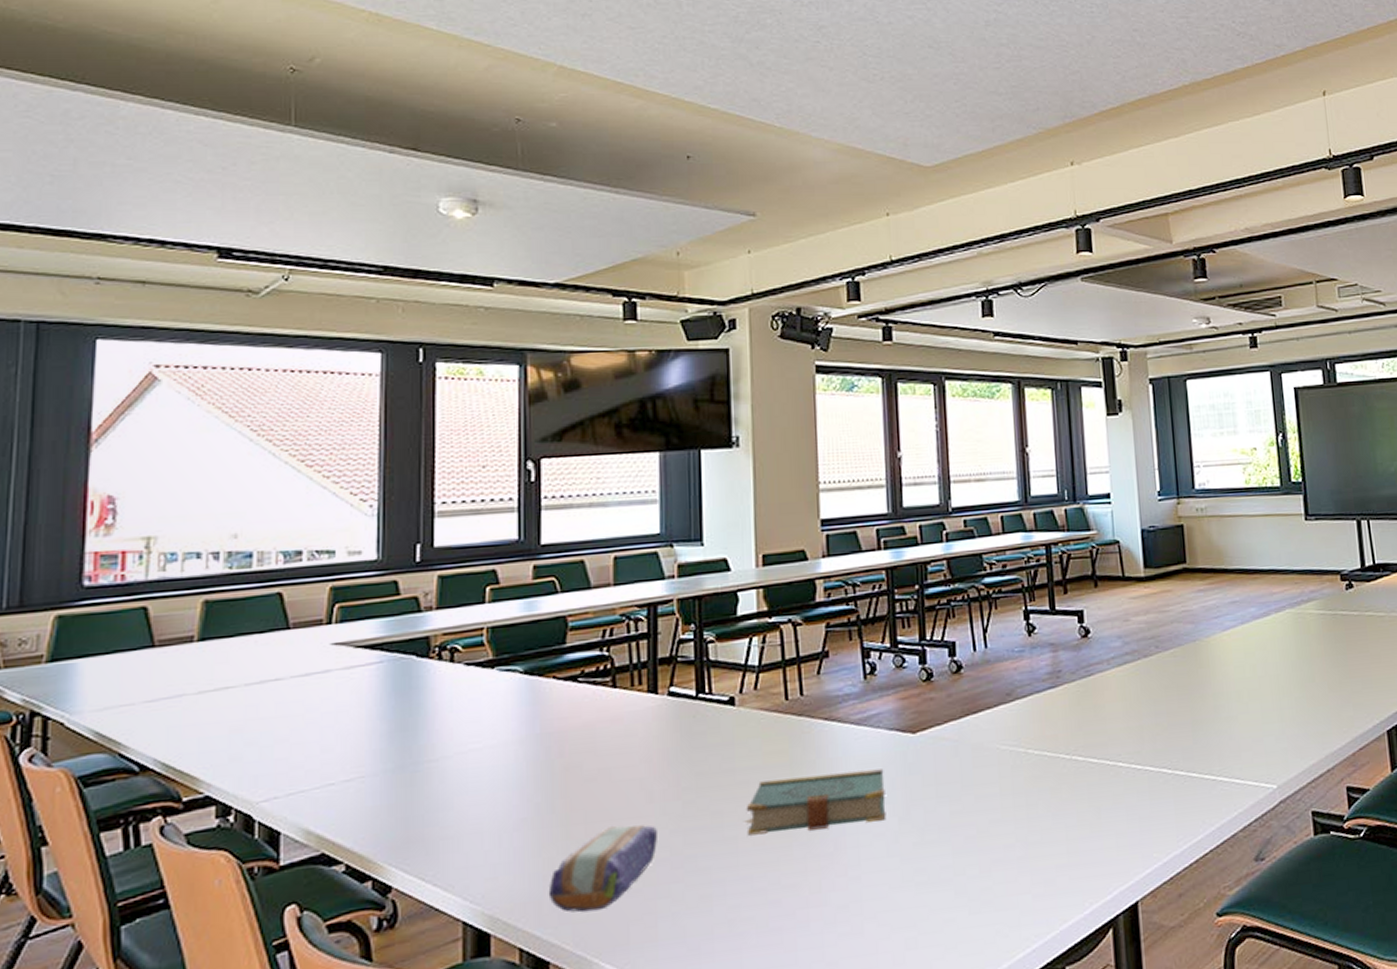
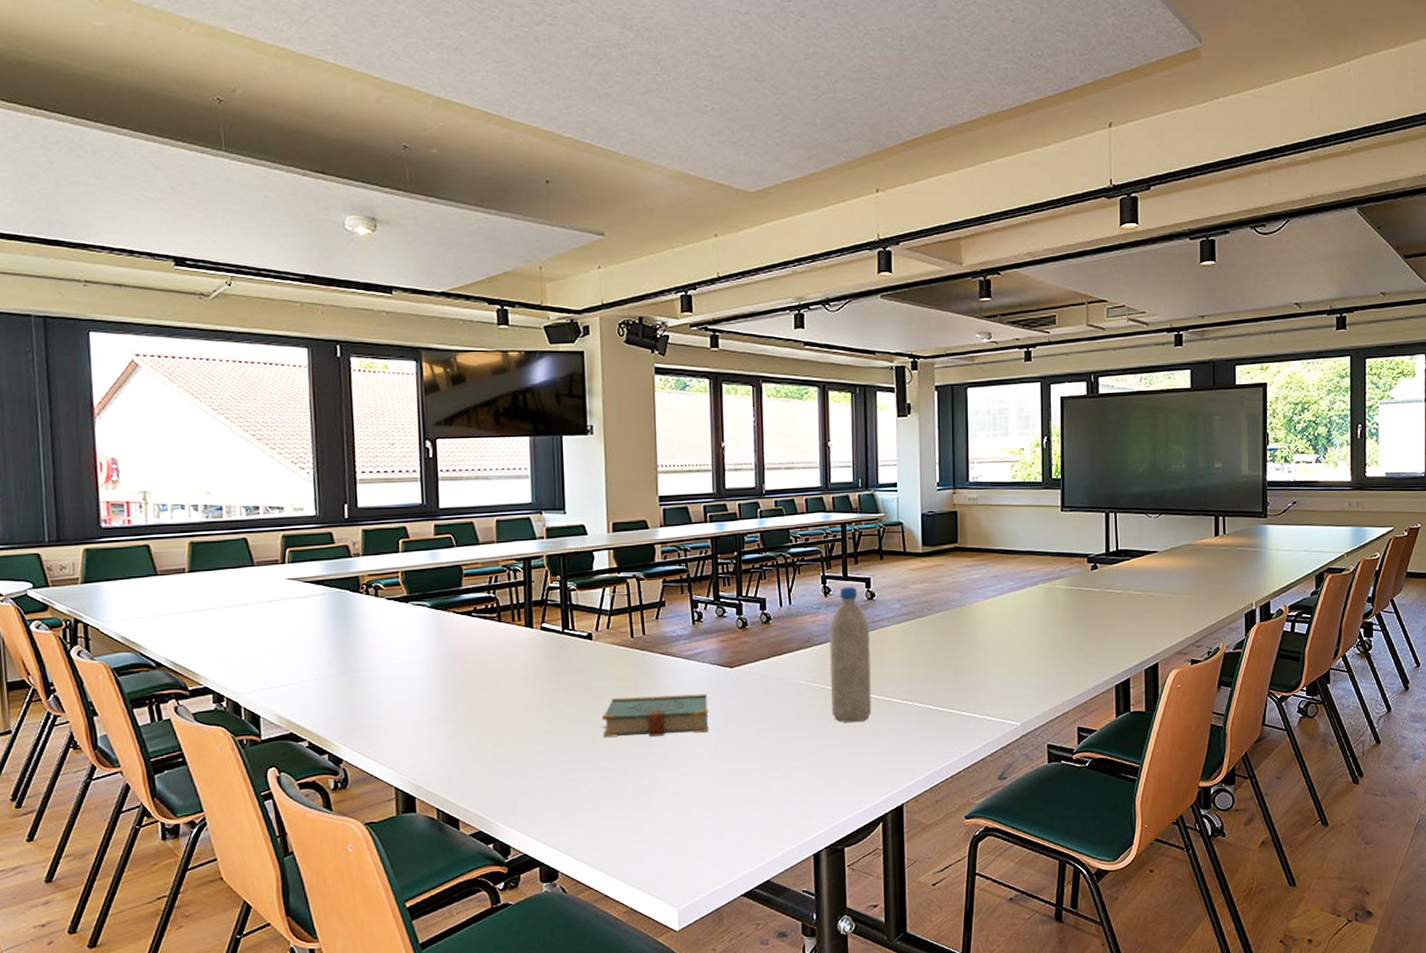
pencil case: present [548,825,659,913] -> none [456,725,536,786]
water bottle: none [1035,621,1093,798] -> present [829,586,872,723]

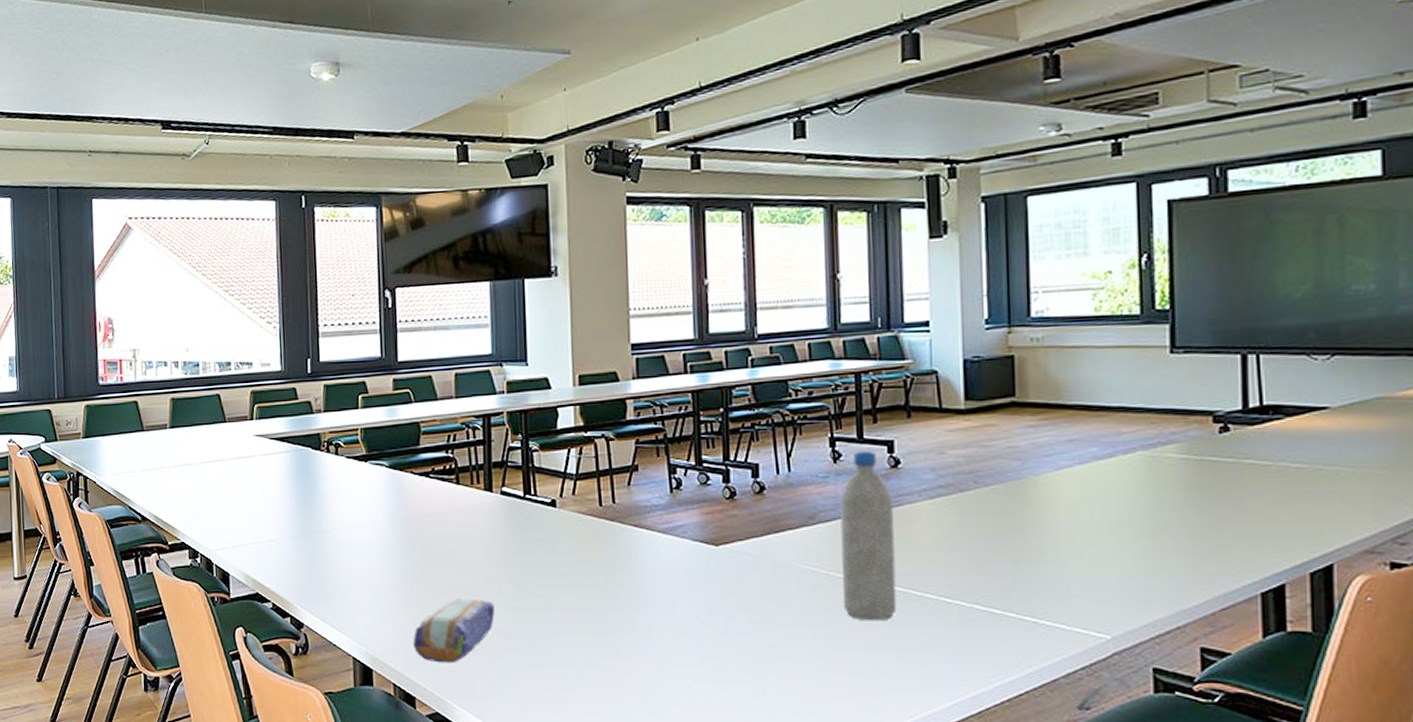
pencil case: none [456,725,536,786] -> present [413,598,495,663]
book: present [601,694,709,738] -> none [565,575,690,621]

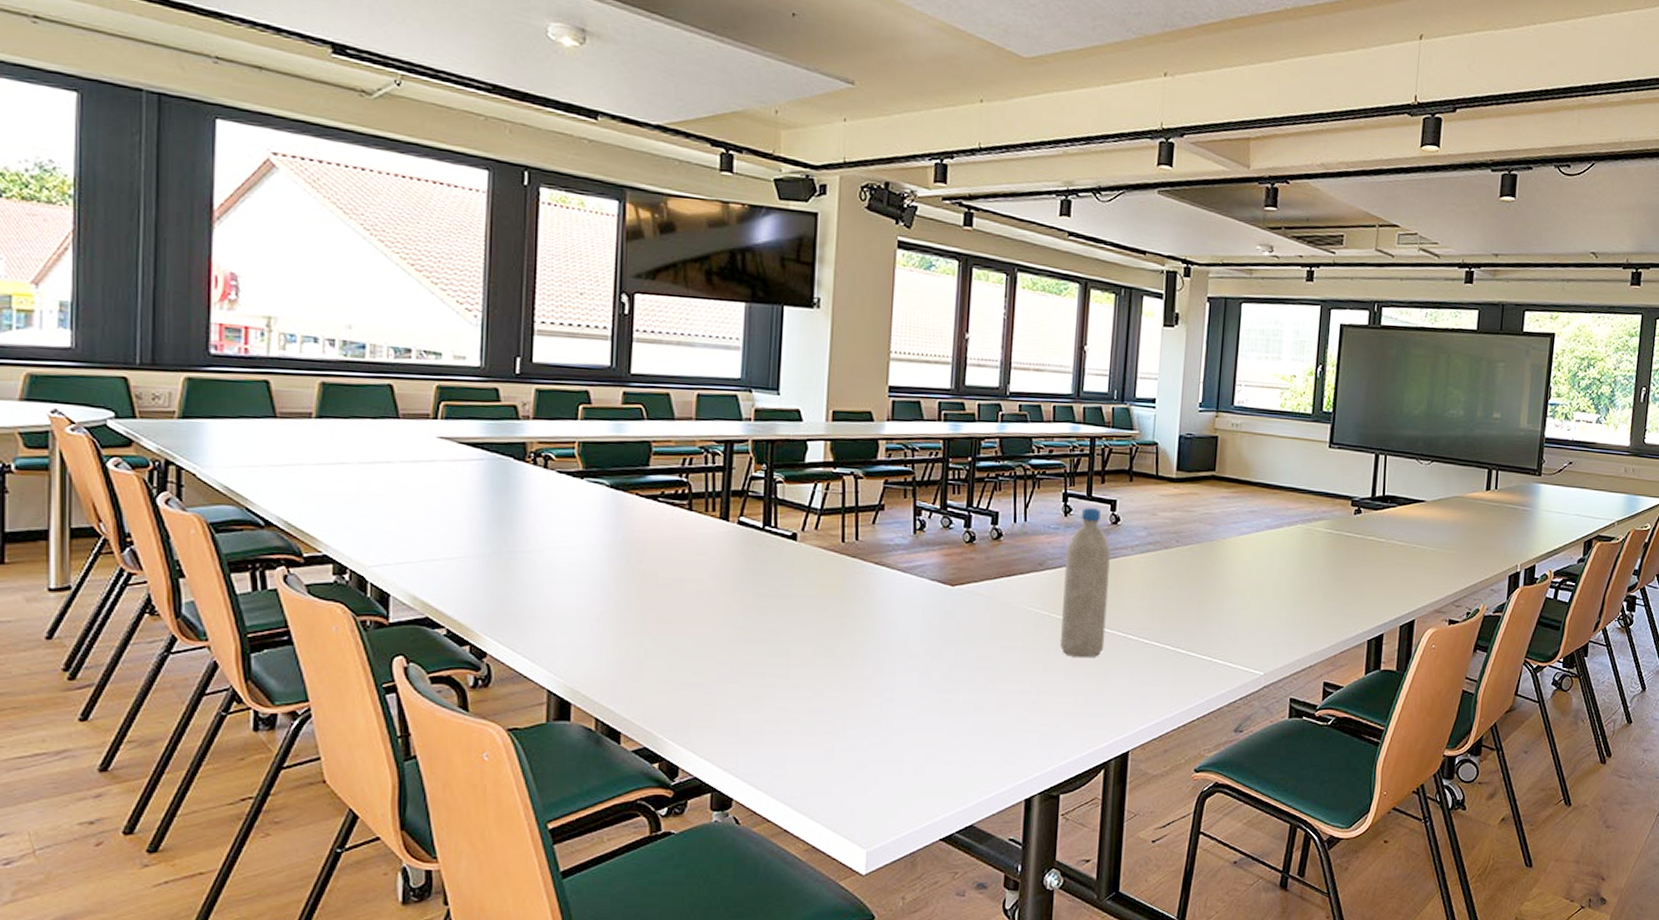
pencil case: present [413,598,495,663] -> none [622,629,721,697]

